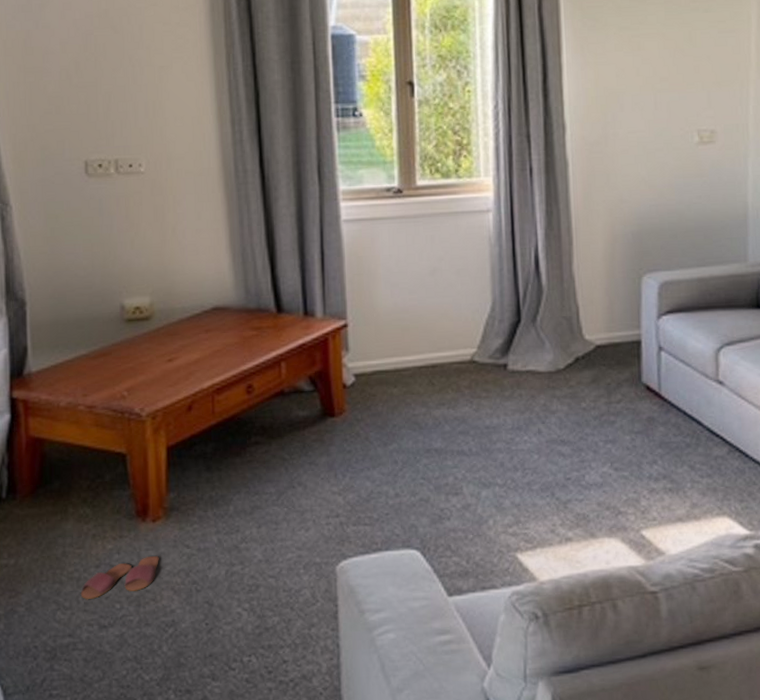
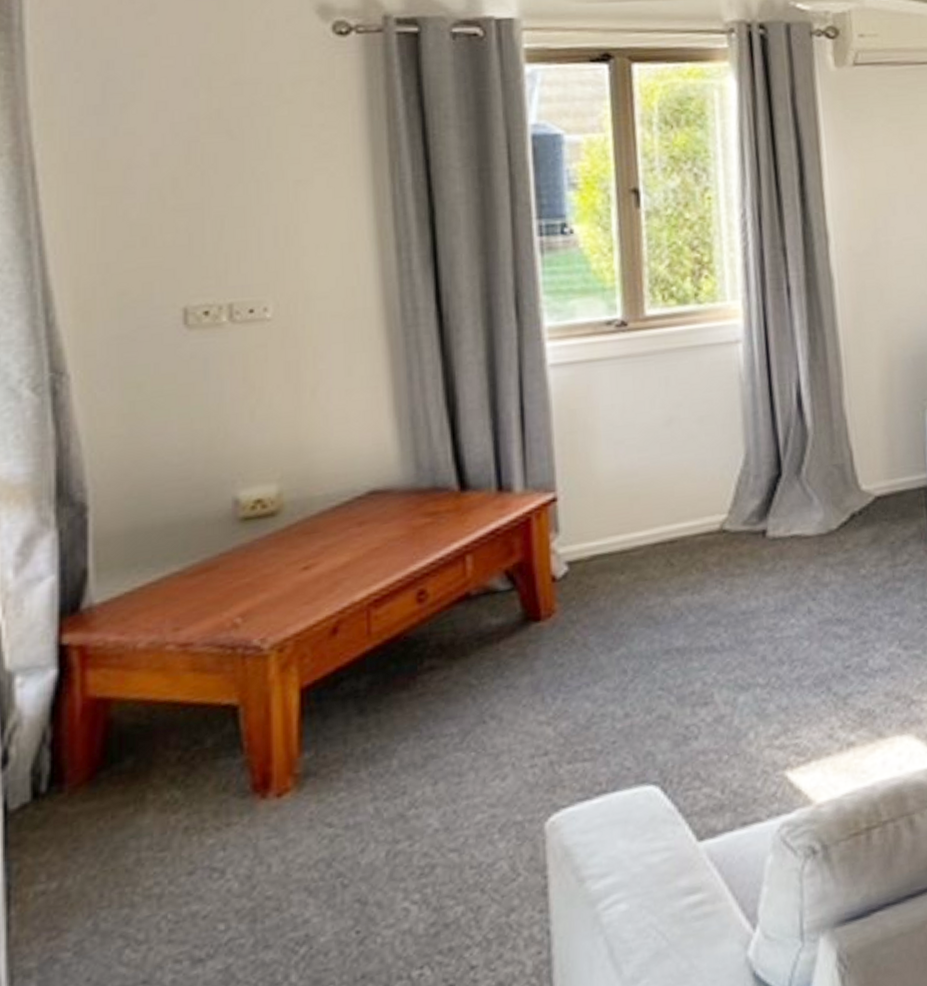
slippers: present [80,556,159,600] -> none [163,845,287,926]

